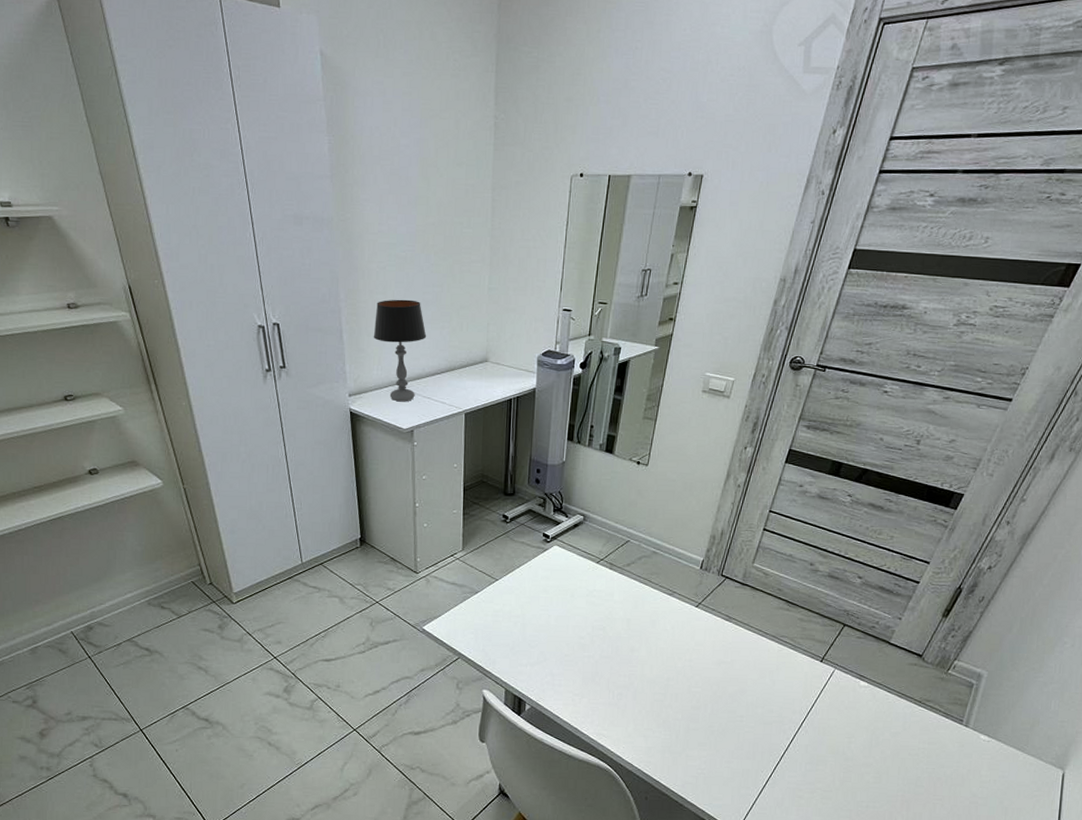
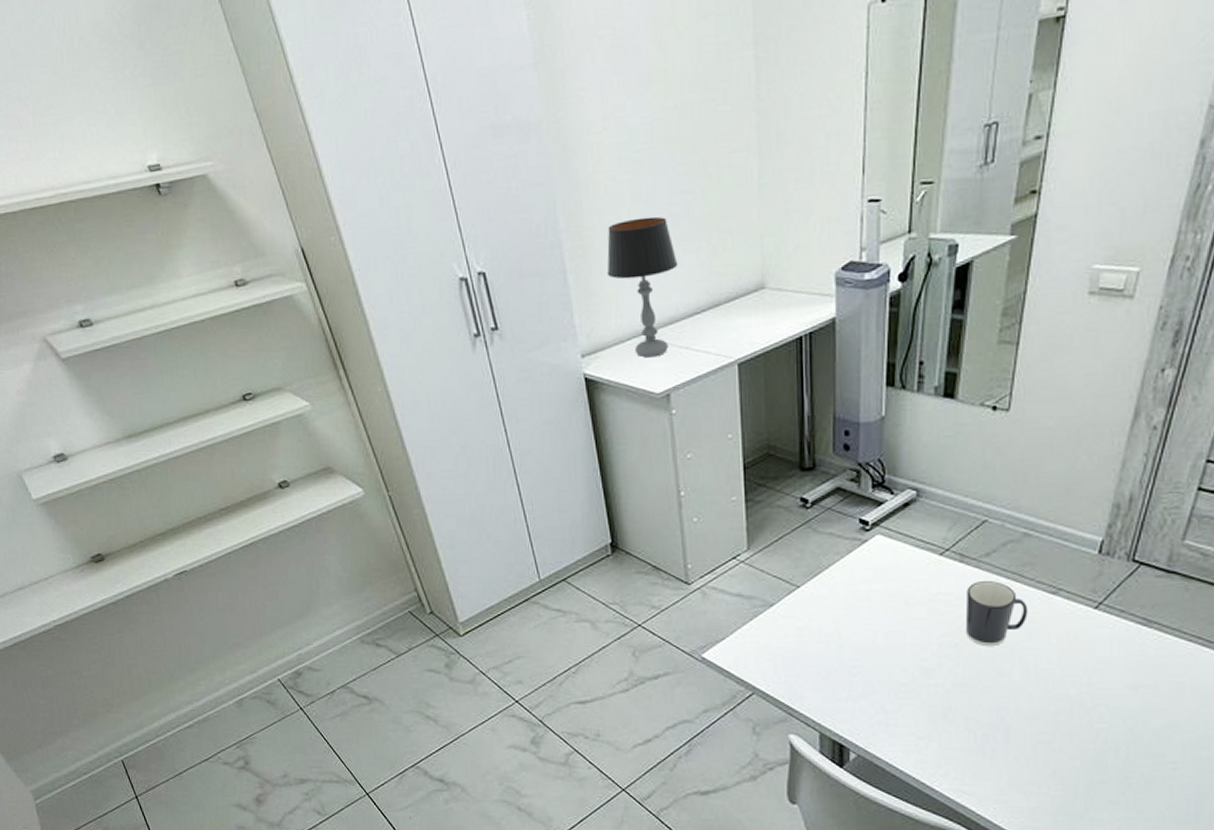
mug: none [610,583,653,630] -> present [965,581,1028,646]

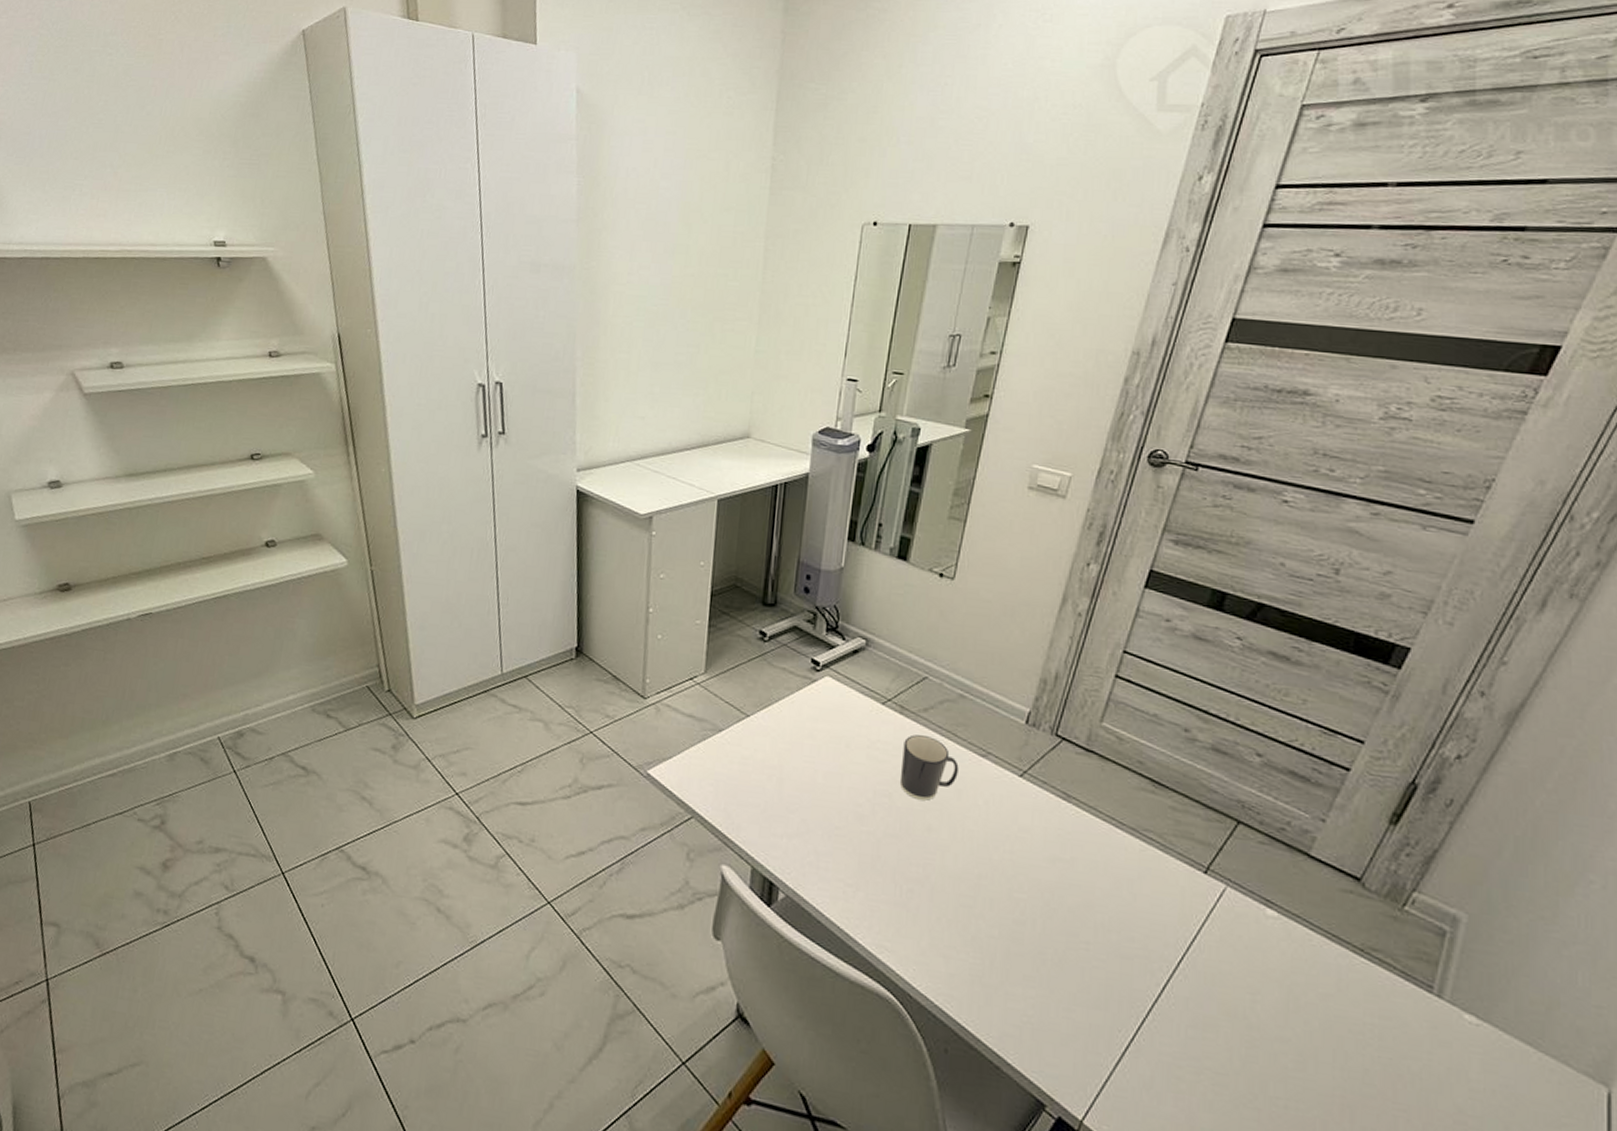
table lamp: present [606,216,678,358] -> none [611,359,677,482]

